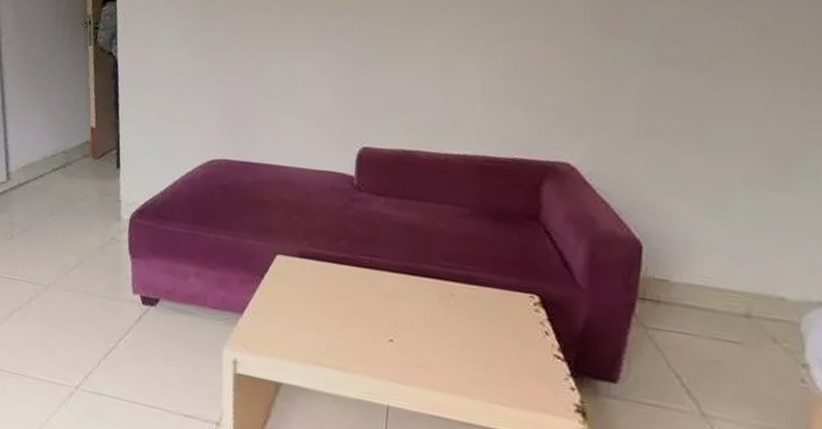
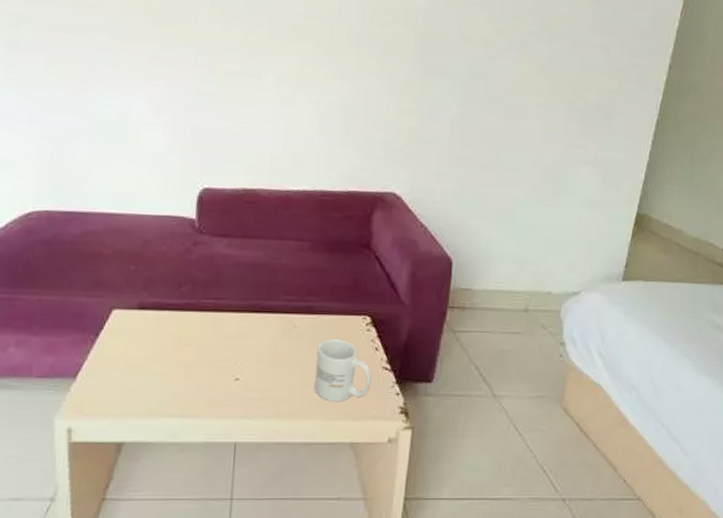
mug: none [474,313,540,386] -> present [315,339,372,402]

